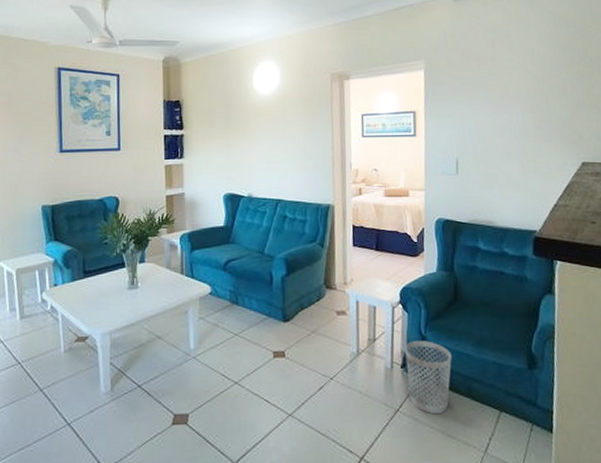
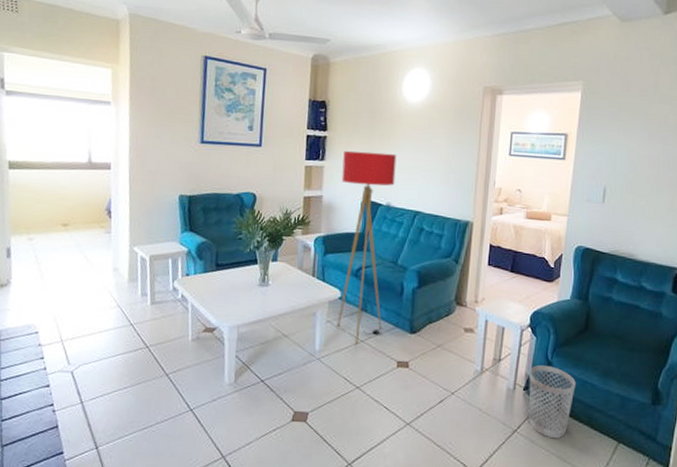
floor lamp: none [201,145,255,339] -> present [337,150,397,345]

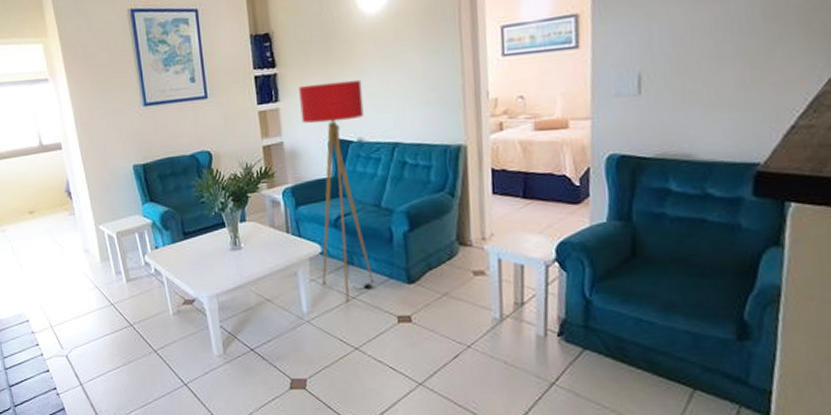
wastebasket: present [529,365,576,439] -> none [563,305,627,390]

